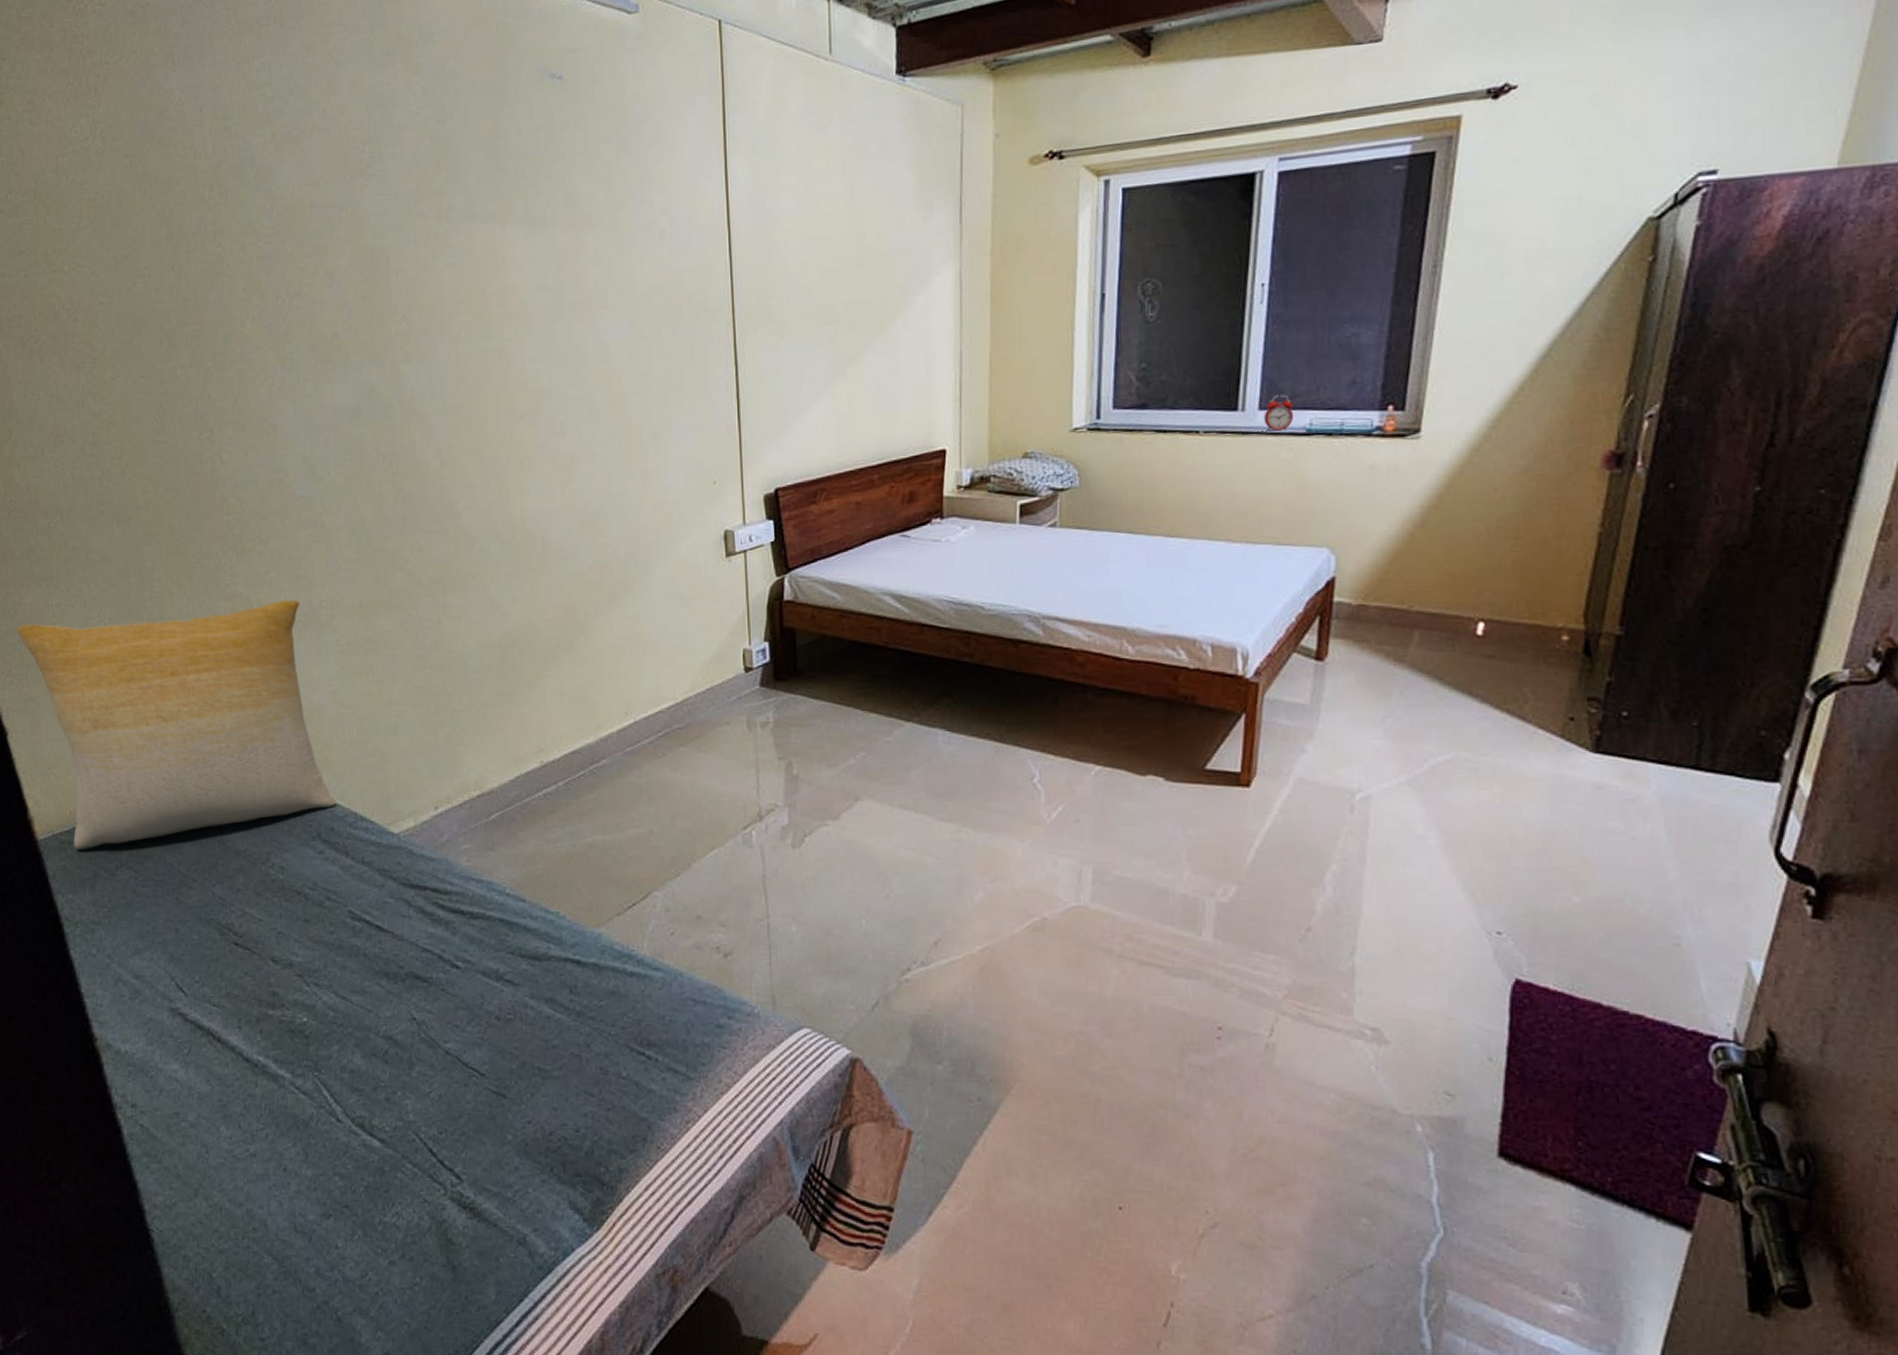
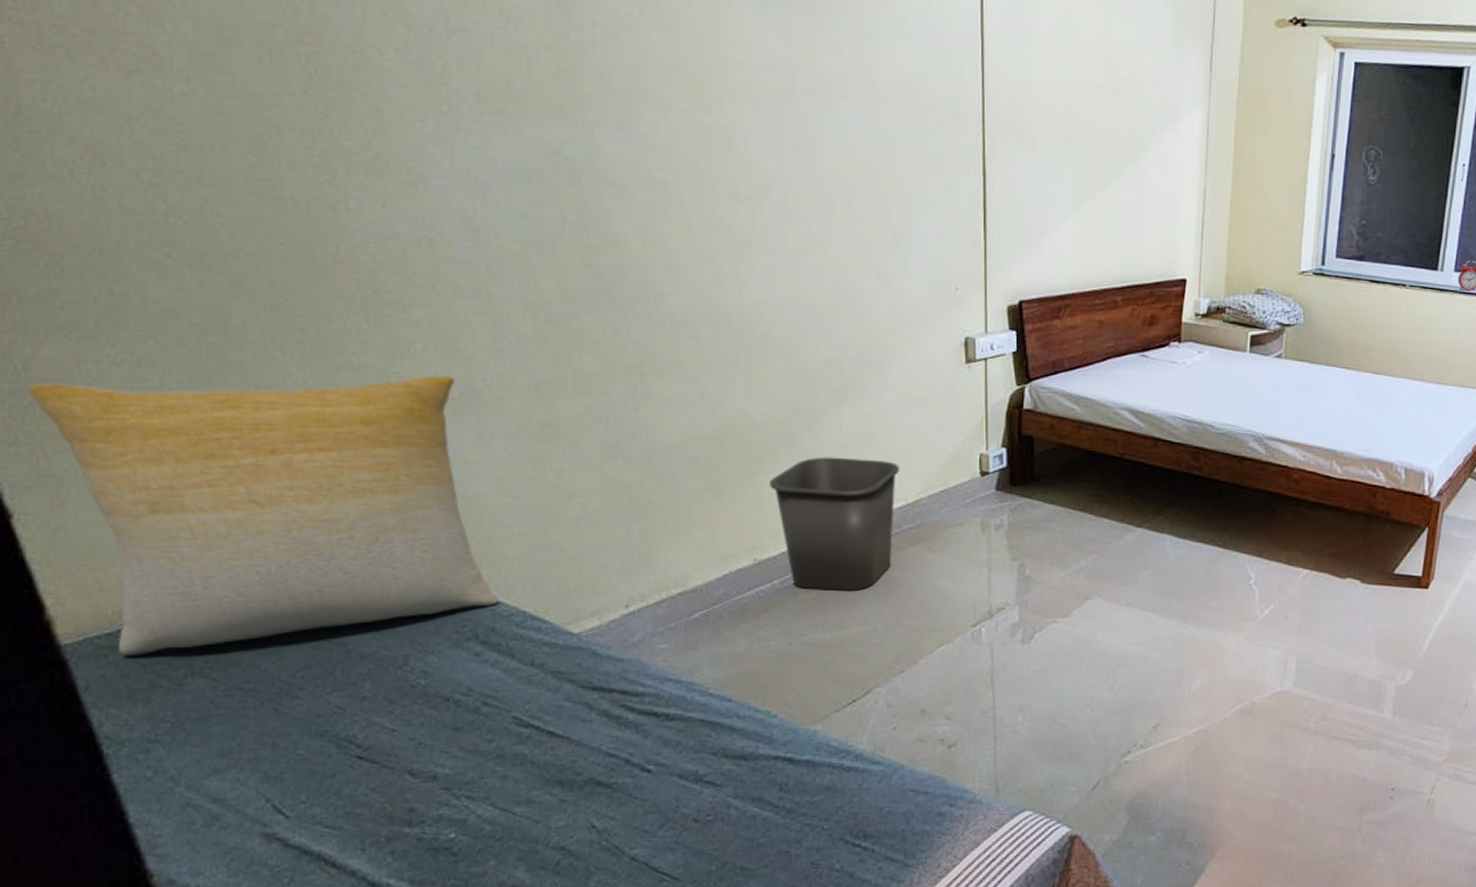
waste bin: none [552,658,668,793] -> present [770,457,900,592]

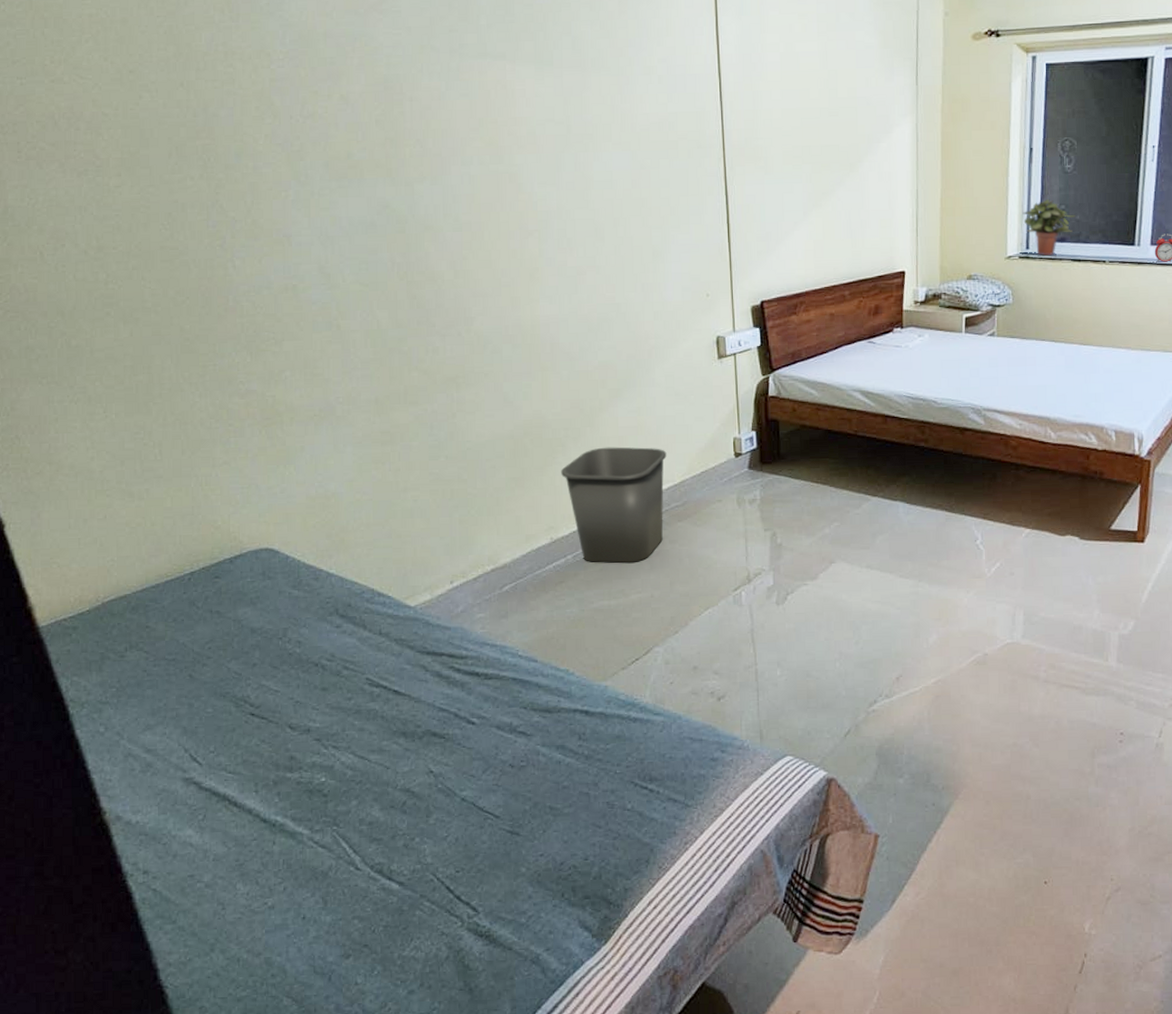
pillow: present [28,375,498,655] -> none [14,396,352,634]
potted plant: none [1320,212,1377,274] -> present [1023,199,1076,255]

